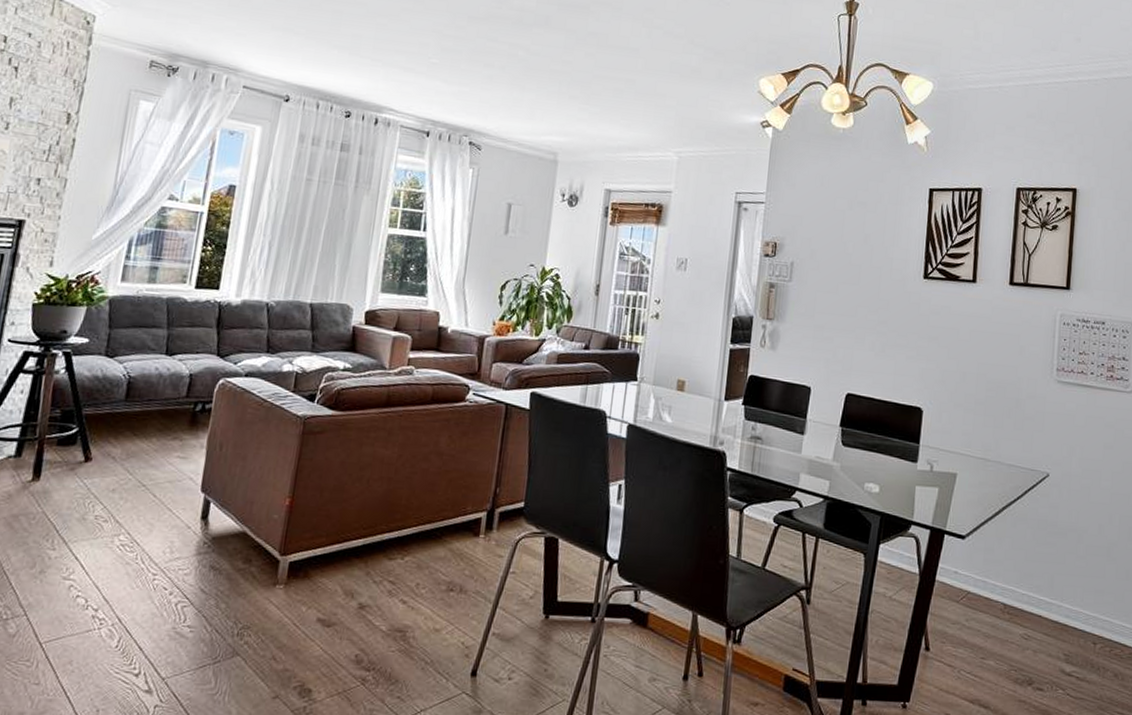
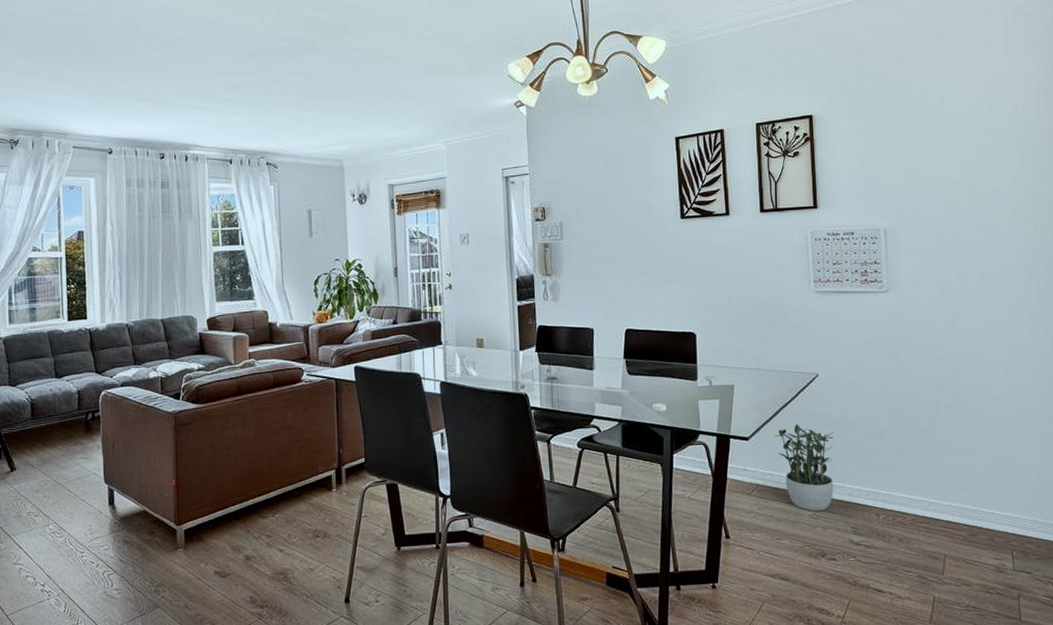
potted plant: none [992,527,1059,631] -> present [774,424,835,511]

